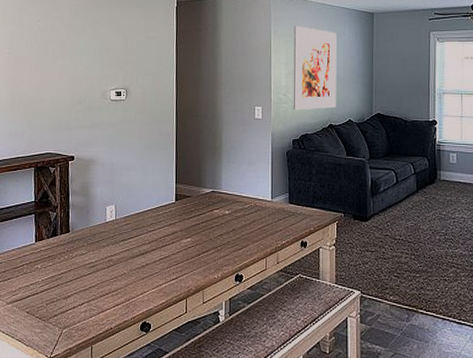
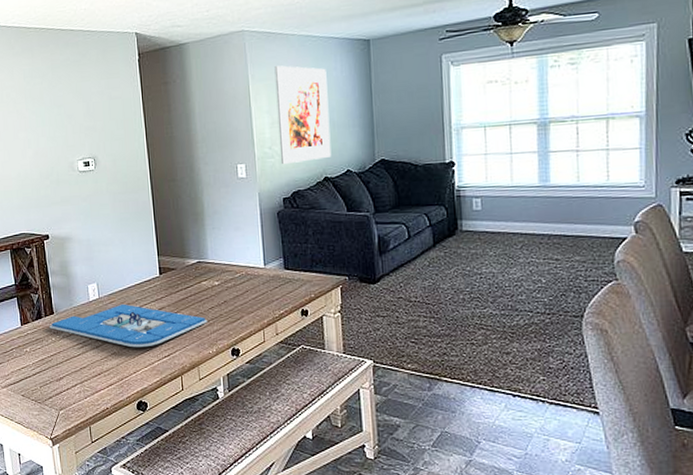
board game: none [63,226,216,270] -> present [49,303,208,348]

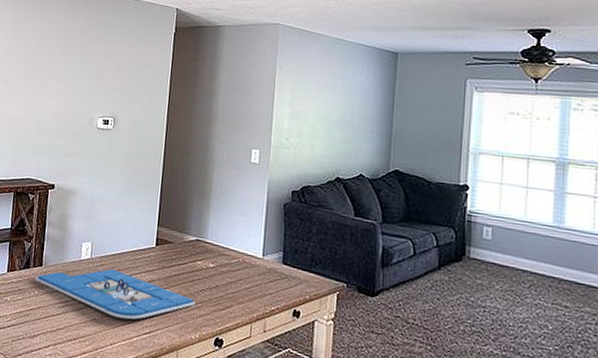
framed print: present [274,65,332,165] -> none [295,62,352,159]

